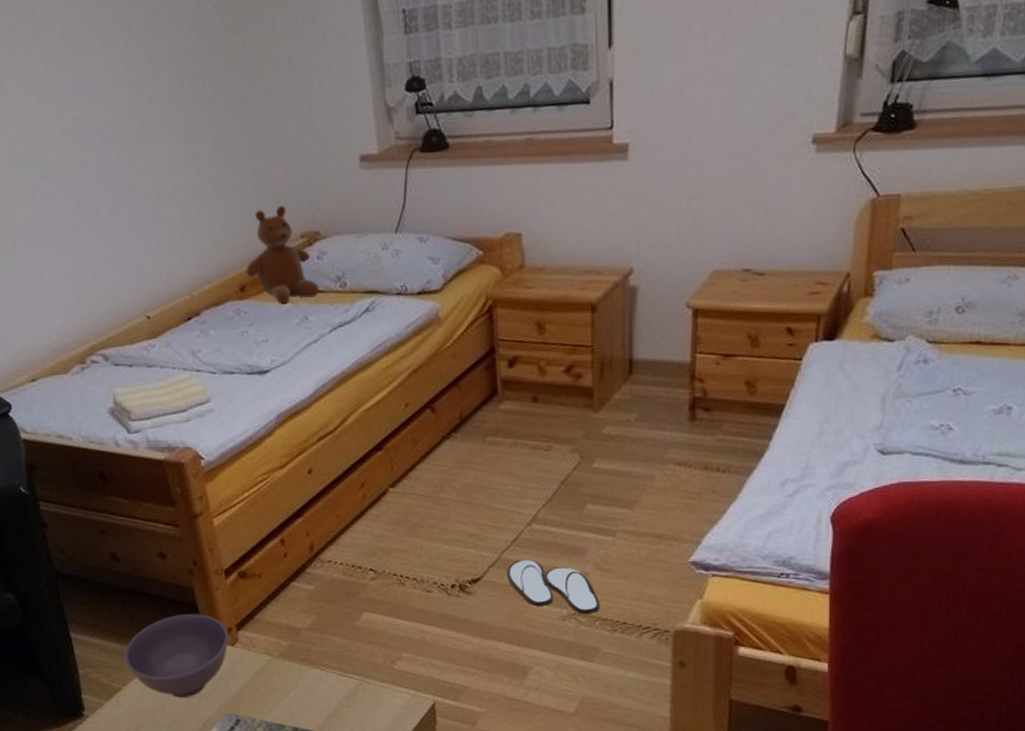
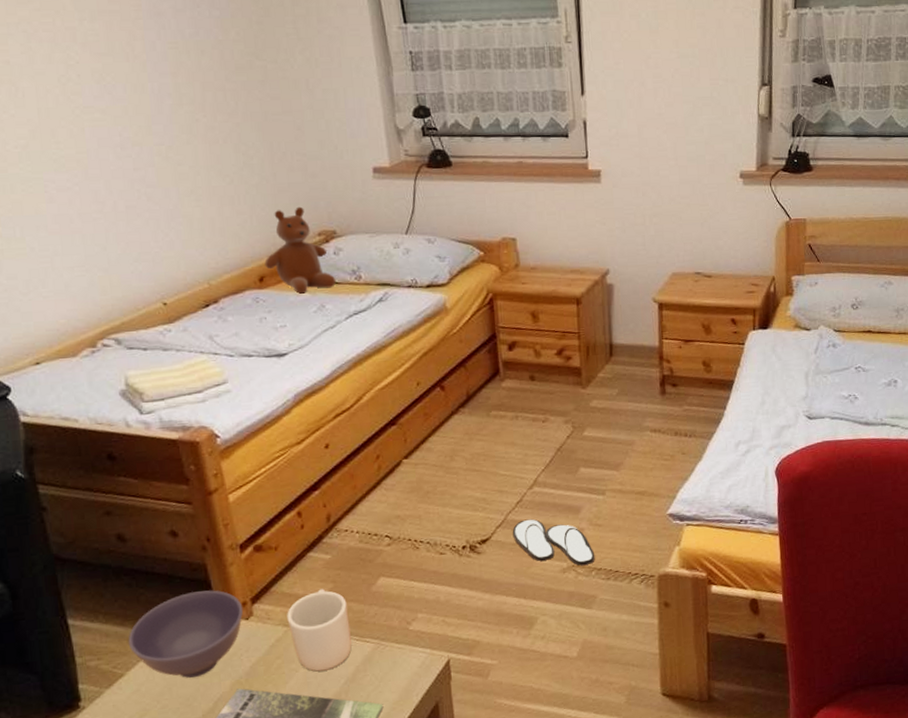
mug: none [271,620,335,703] -> present [287,588,352,672]

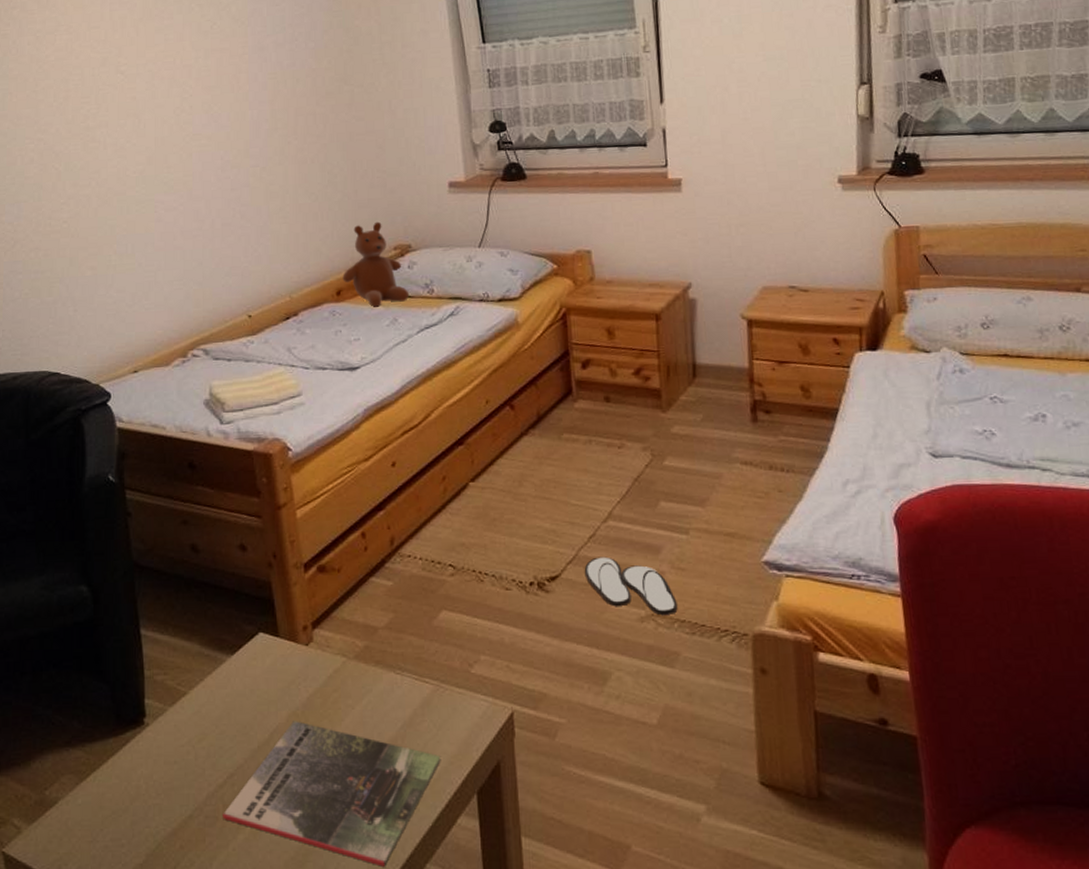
bowl: present [128,590,244,678] -> none [193,610,304,703]
mug: present [287,588,352,672] -> none [346,618,411,711]

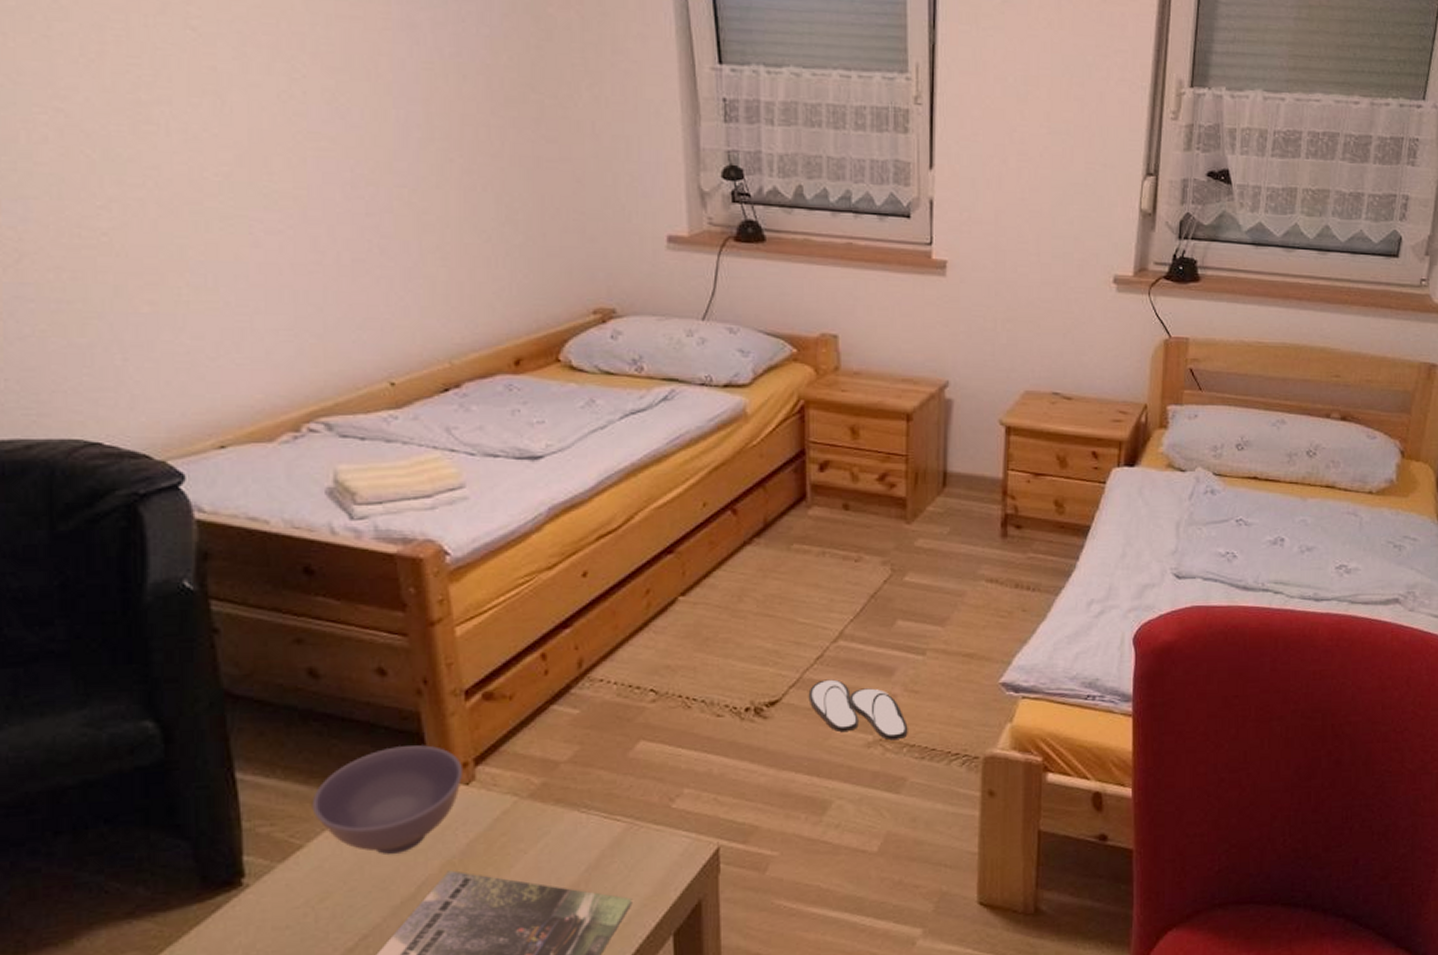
bowl: none [193,610,304,703] -> present [312,745,464,854]
teddy bear: present [342,221,410,307] -> none [523,276,612,384]

